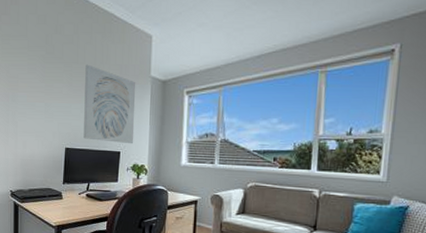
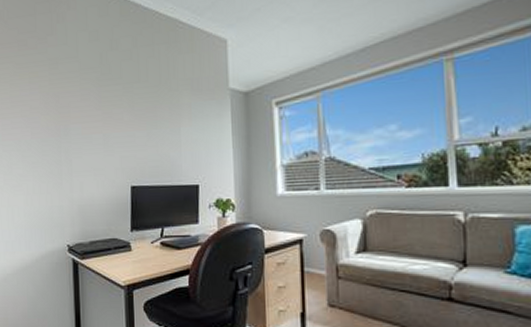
wall art: present [83,64,136,144] -> none [149,82,215,175]

